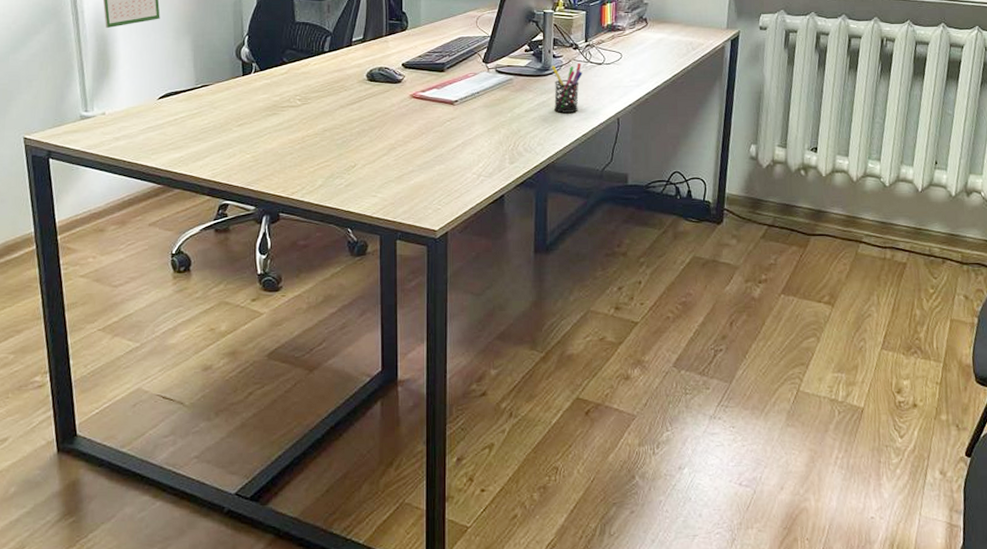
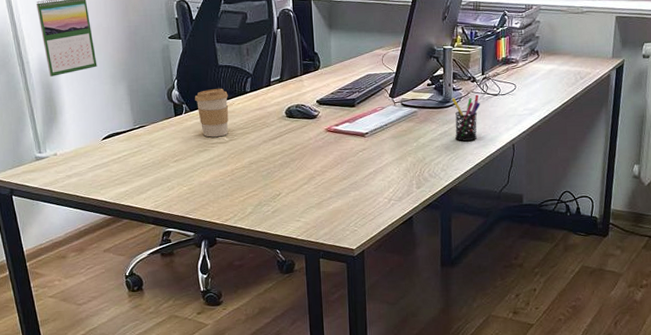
coffee cup: none [266,46,304,100] -> present [194,88,228,137]

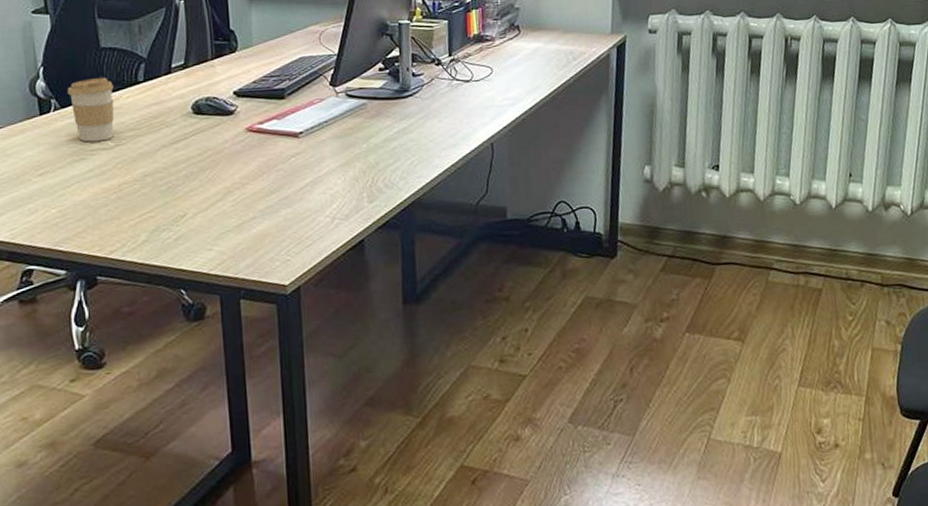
pen holder: present [451,94,480,141] -> none [411,81,448,141]

